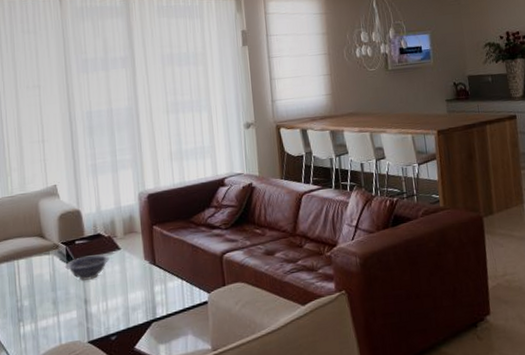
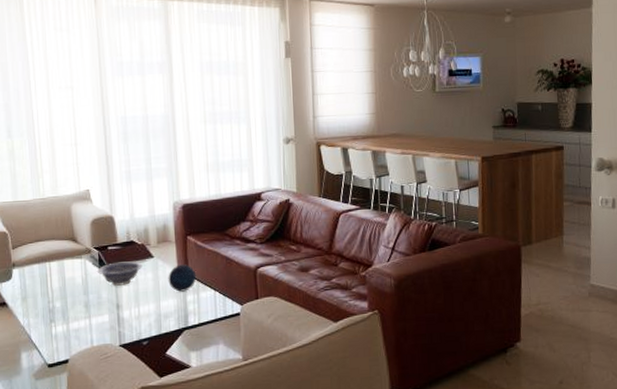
decorative orb: none [135,254,164,283] -> present [168,264,197,292]

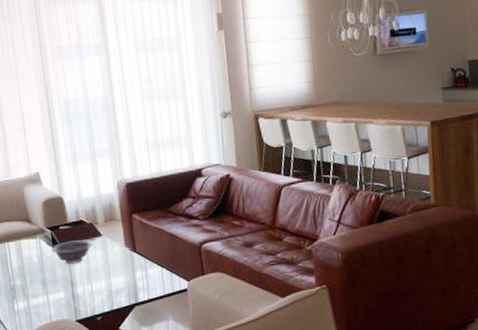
decorative orb: present [168,264,197,292] -> none [116,242,144,269]

